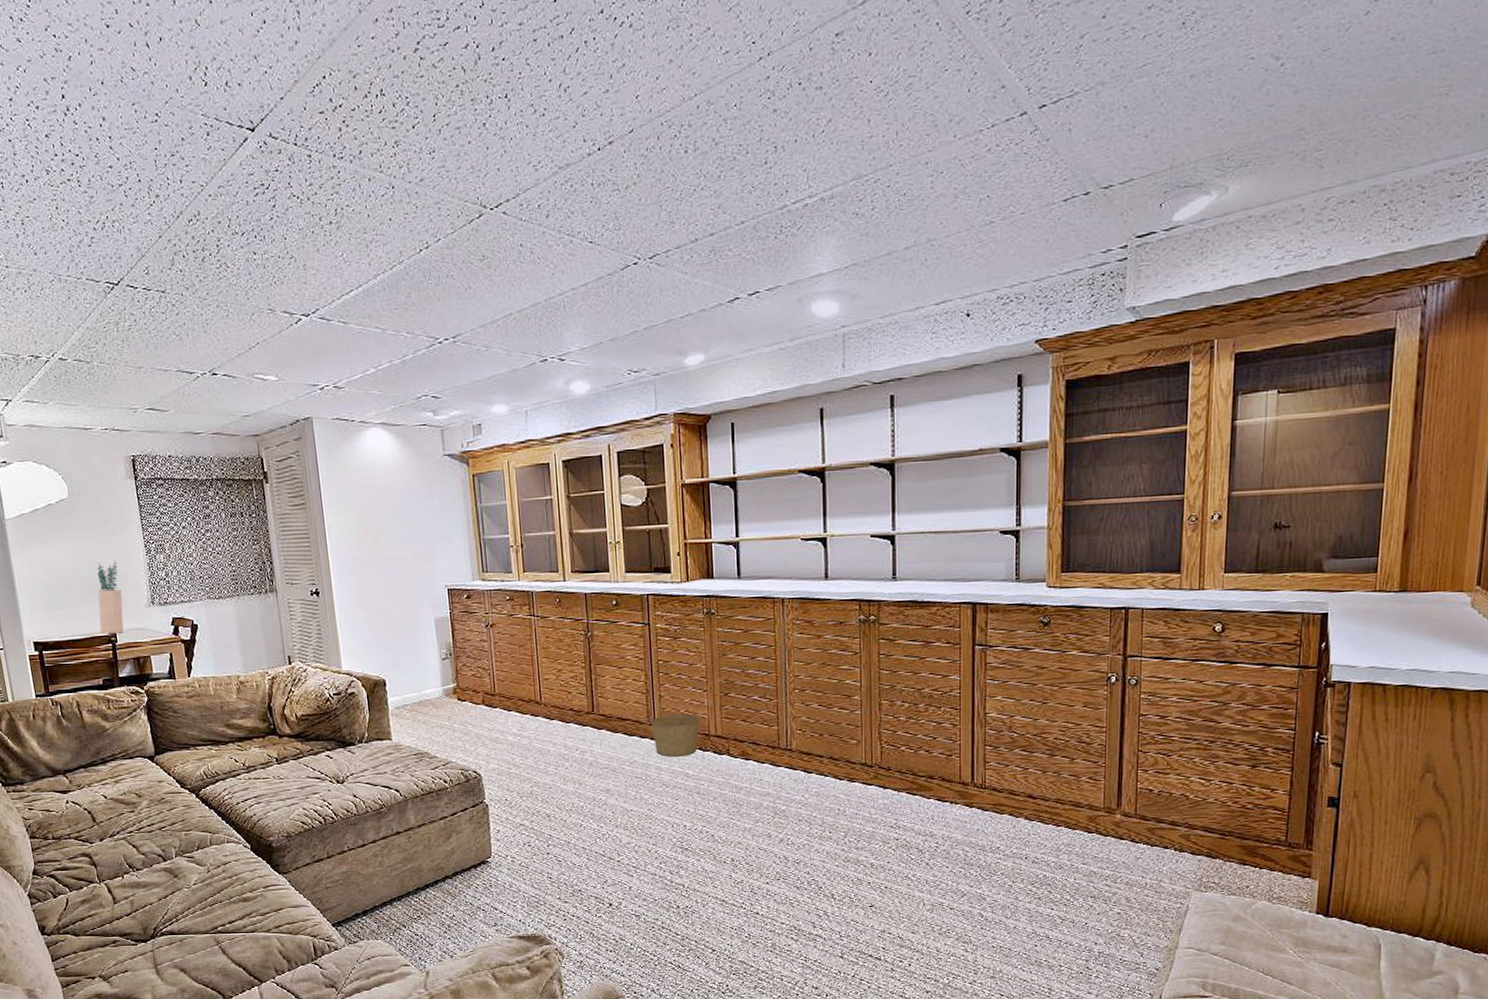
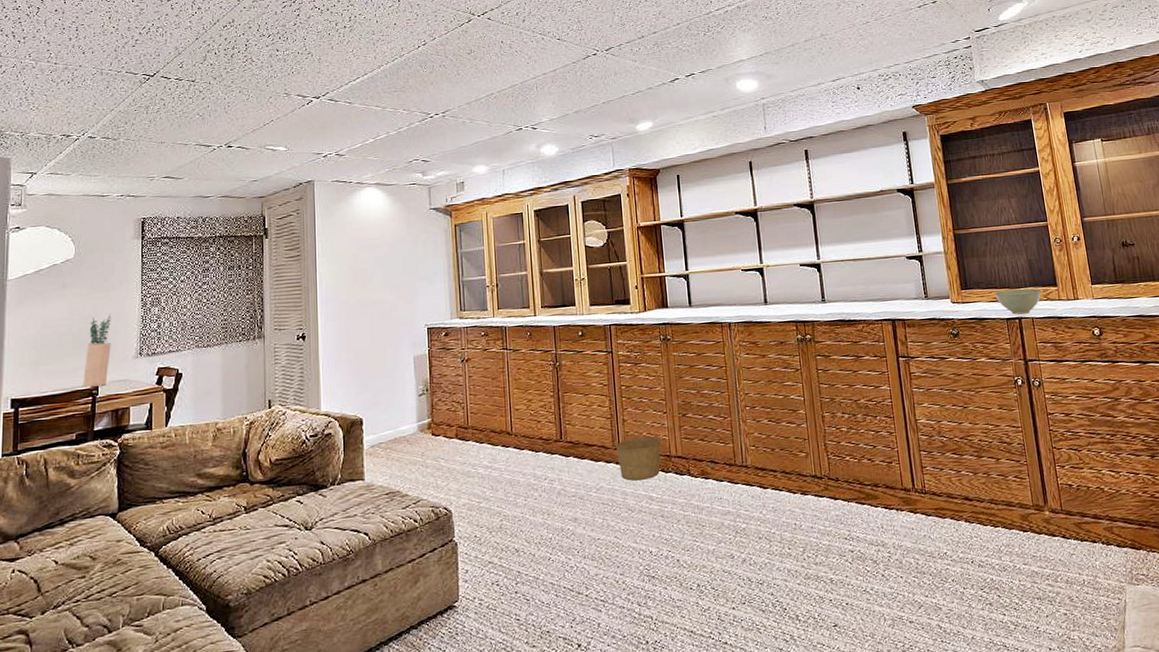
bowl: none [1101,574,1161,604] -> present [994,288,1042,315]

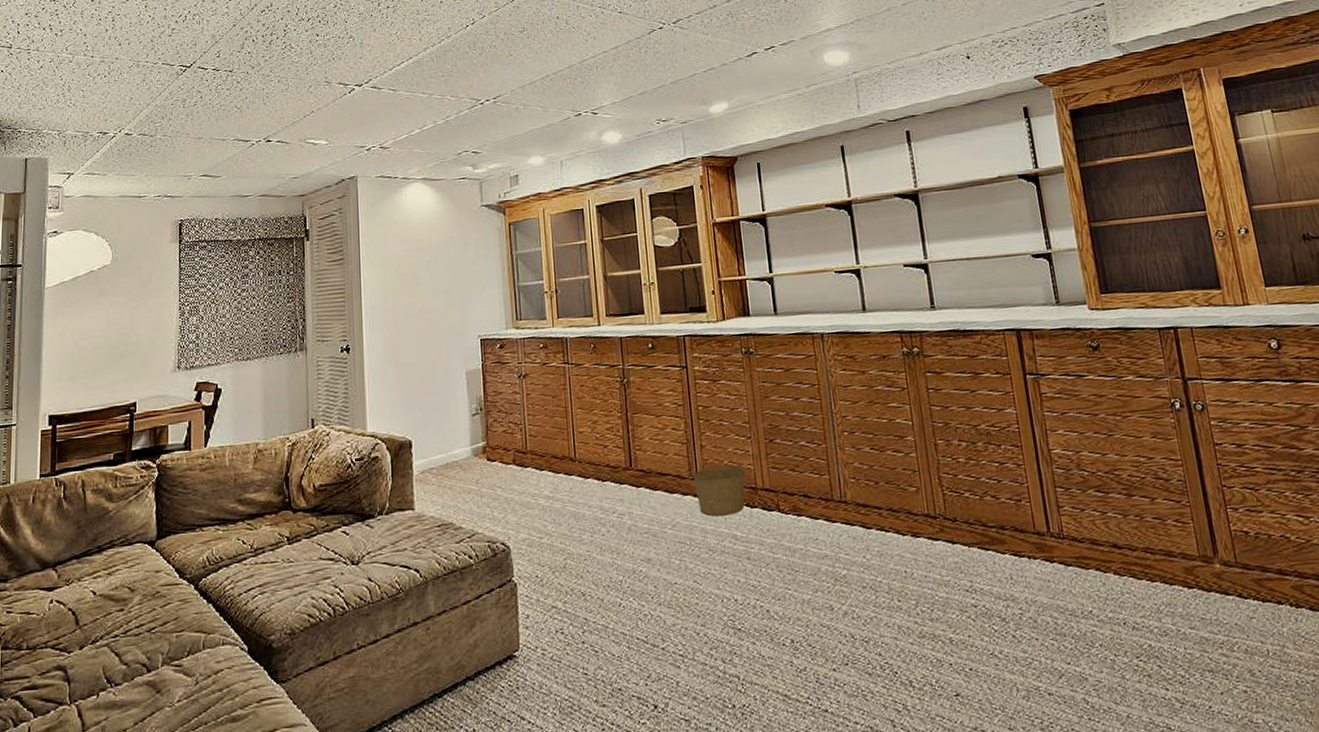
vase: present [83,314,113,388] -> none [120,324,150,404]
bowl: present [994,288,1042,315] -> none [1142,291,1202,324]

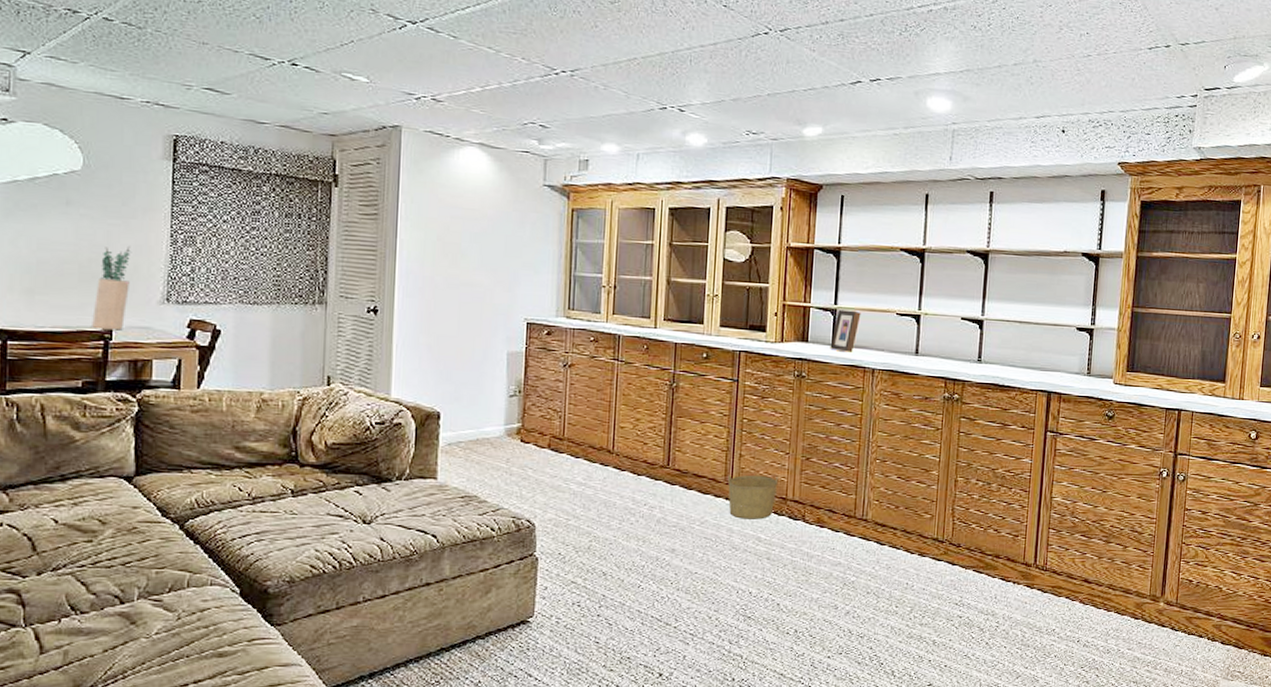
vase: none [120,324,150,404] -> present [92,247,132,331]
picture frame: none [772,275,799,321] -> present [830,309,861,353]

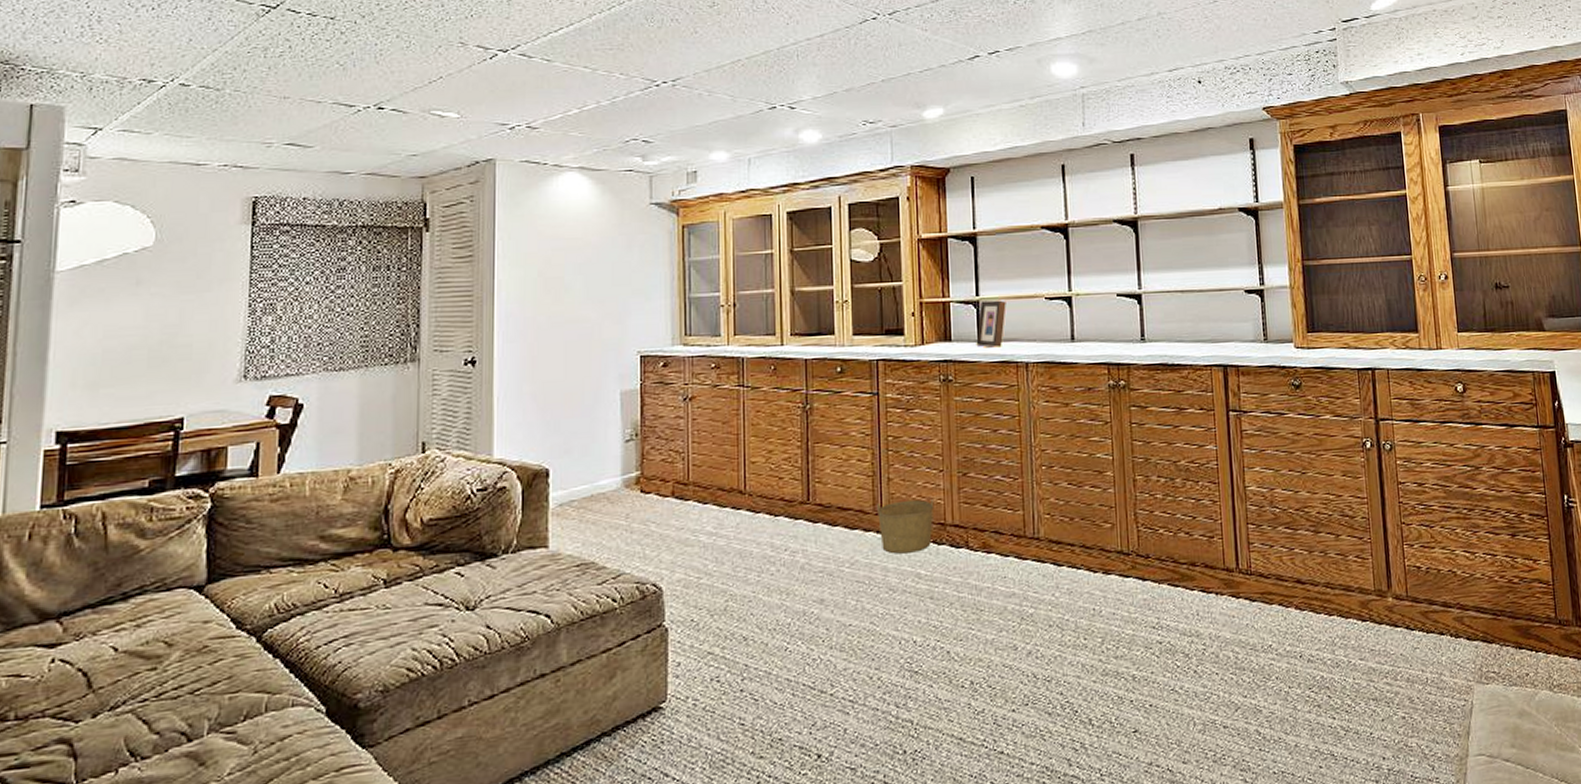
vase: present [92,247,132,331] -> none [161,323,207,419]

